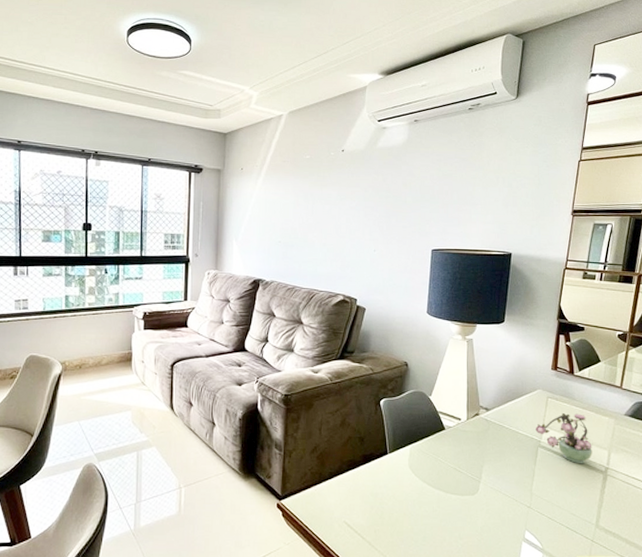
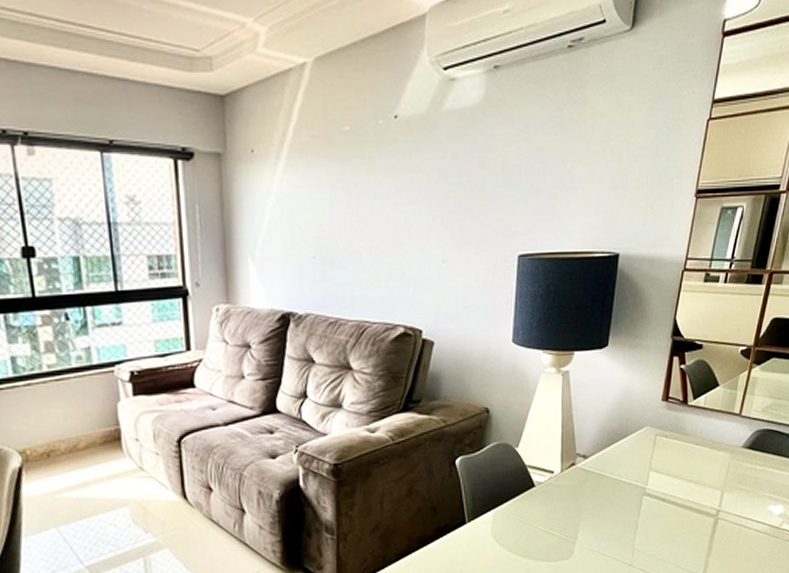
flower arrangement: present [535,413,592,464] -> none [640,451,704,510]

